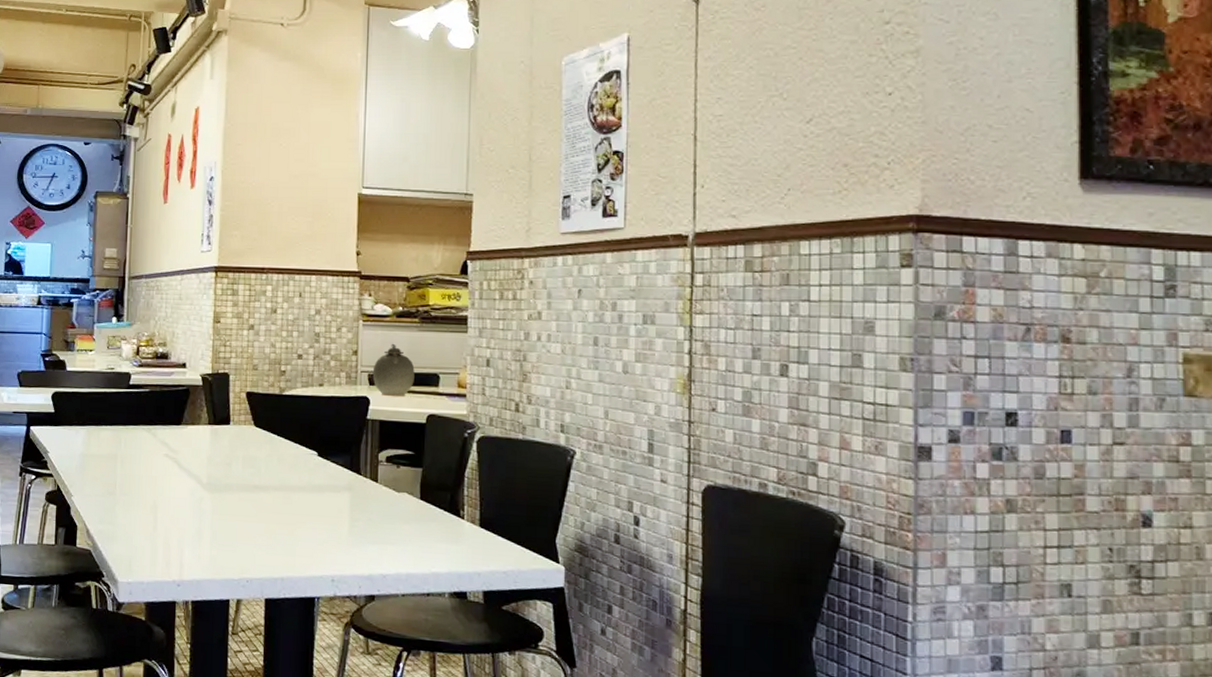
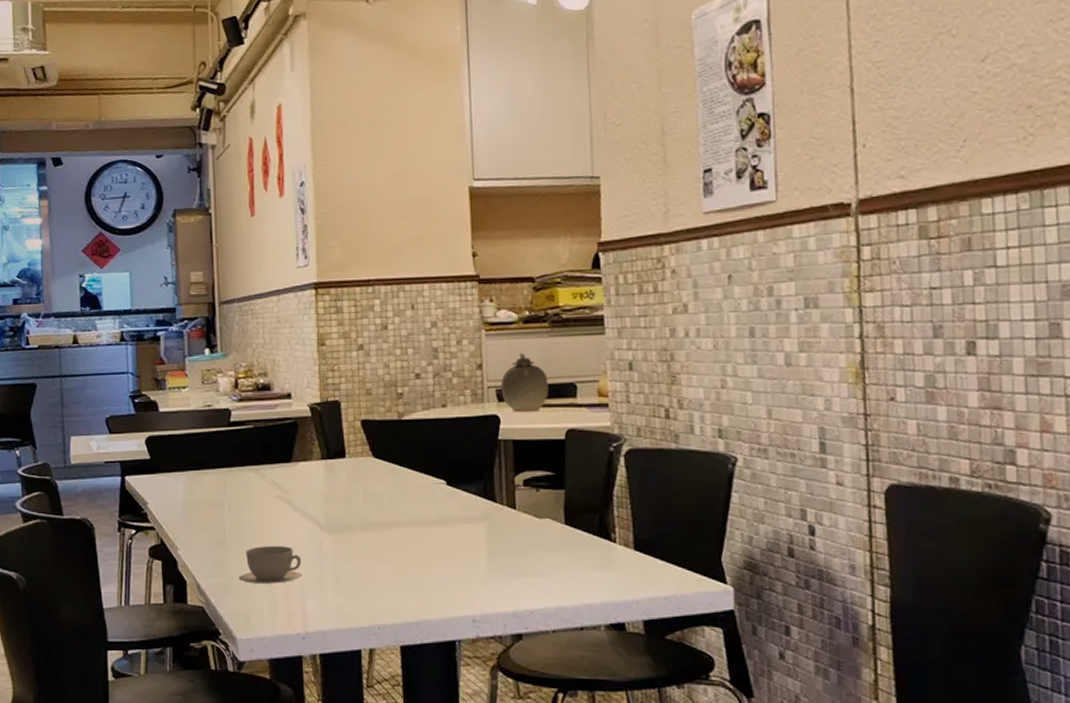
teacup: none [124,499,183,534] -> present [238,546,303,584]

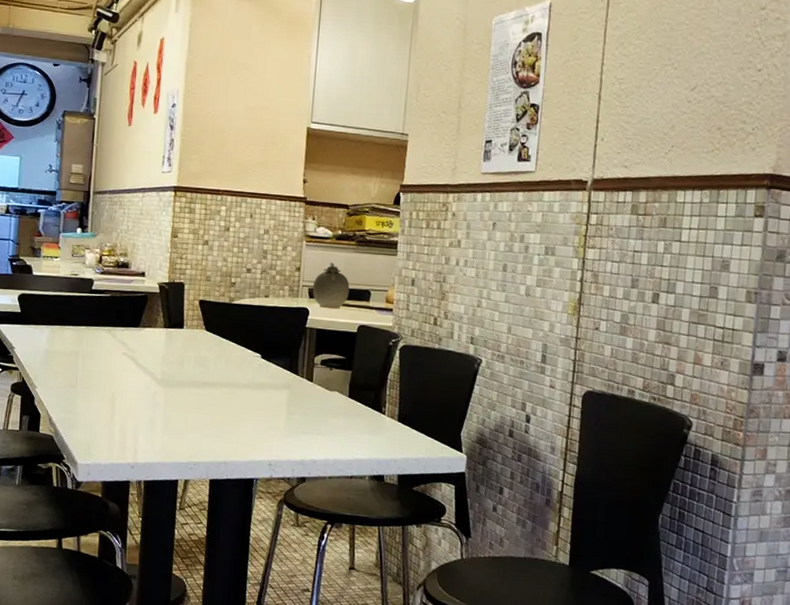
teacup: present [238,546,303,584] -> none [84,391,138,423]

